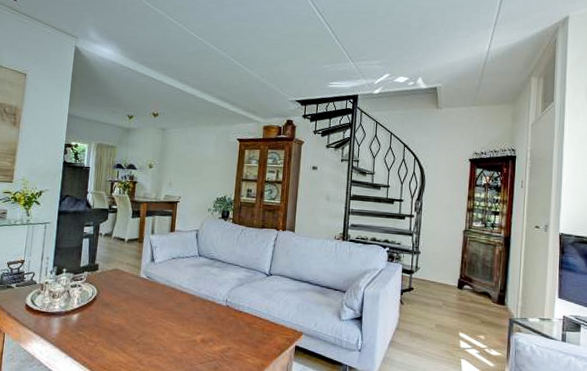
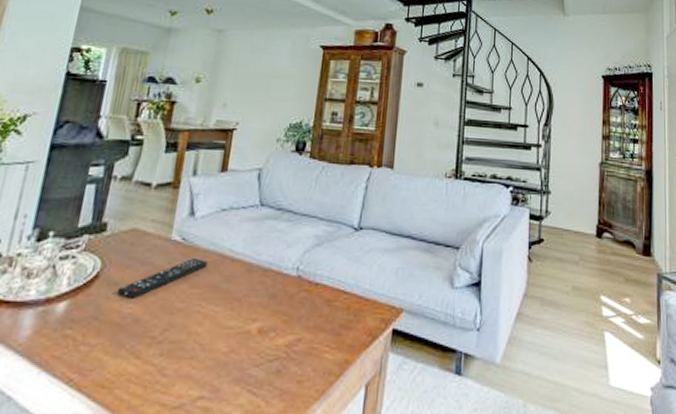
remote control: none [109,289,165,315] -> present [118,257,208,298]

